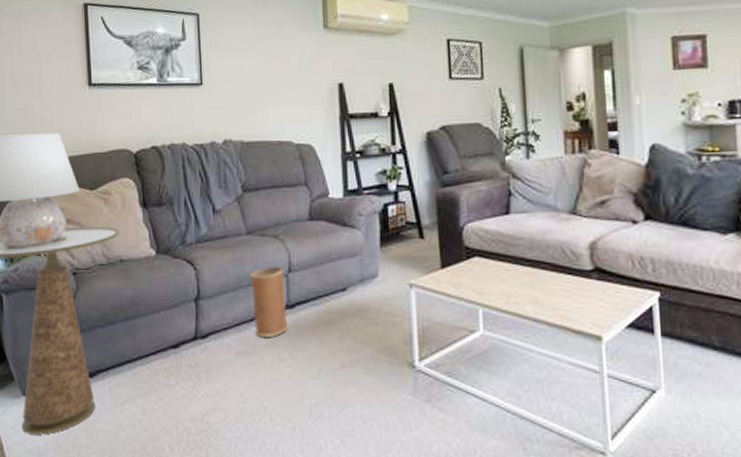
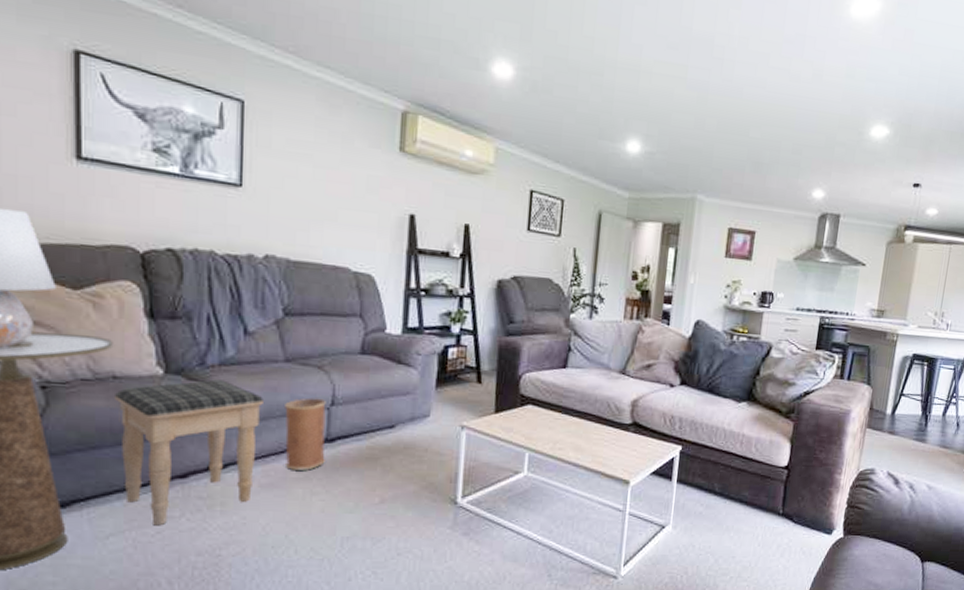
footstool: none [121,256,233,393] -> present [113,379,263,526]

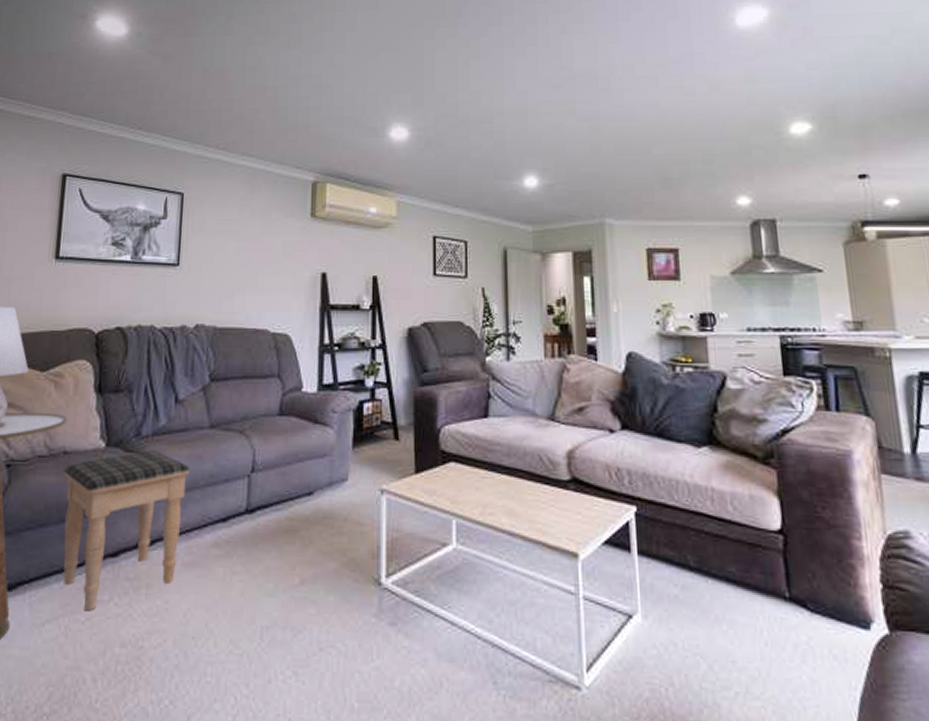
basket: present [285,398,326,470] -> none [208,465,247,546]

